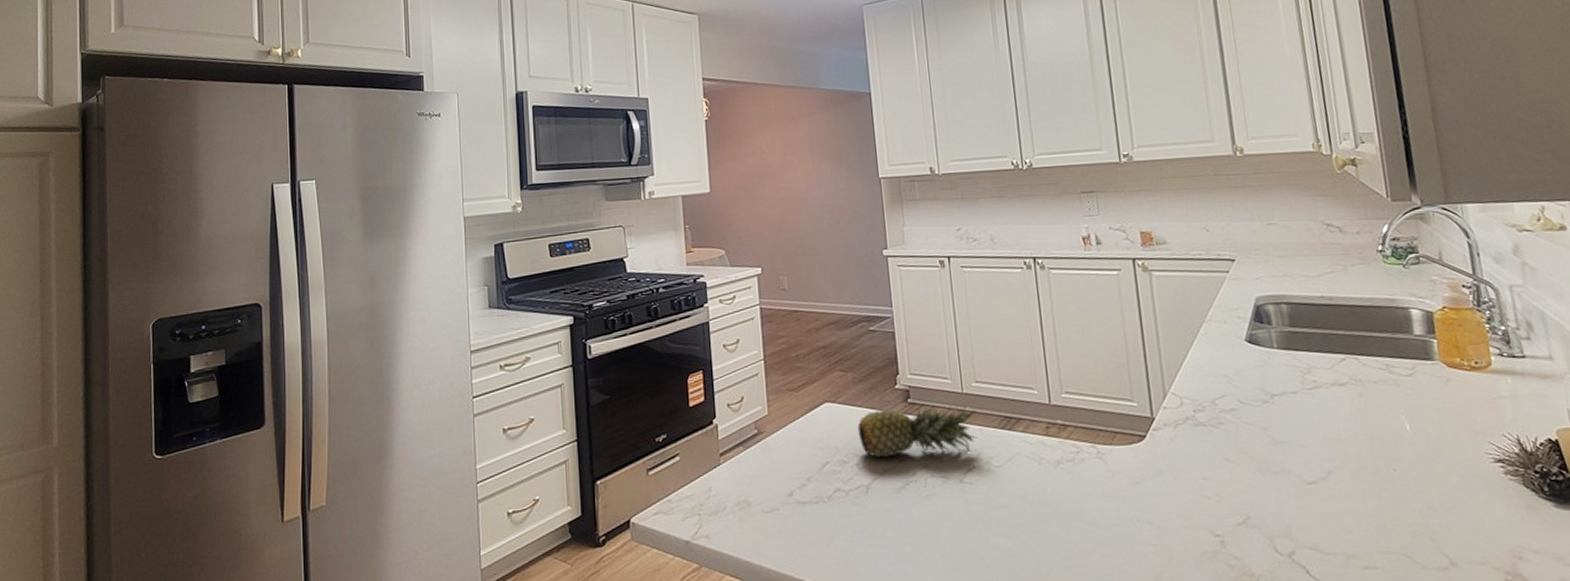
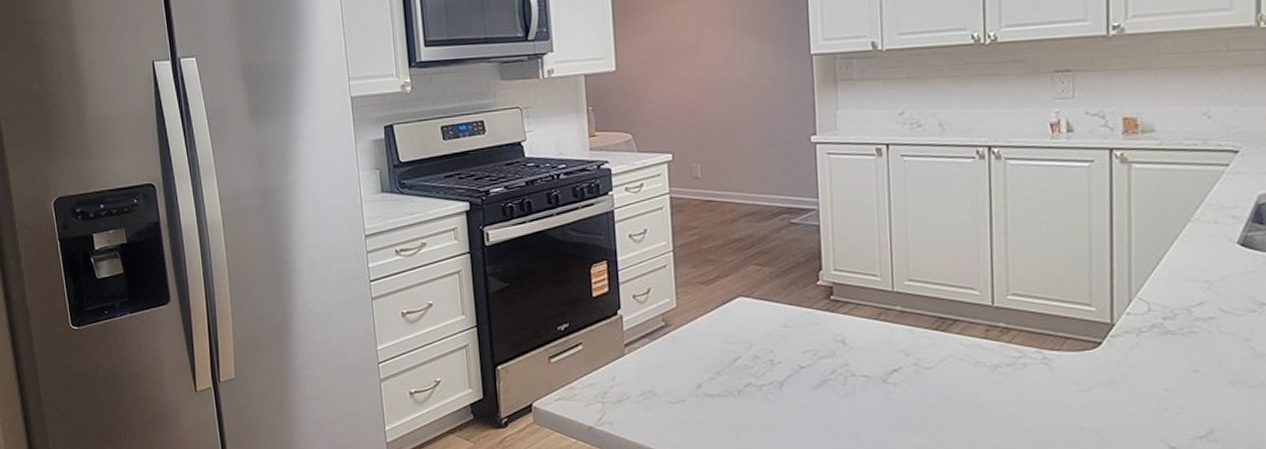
fruit: present [857,401,977,458] -> none [773,300,906,354]

